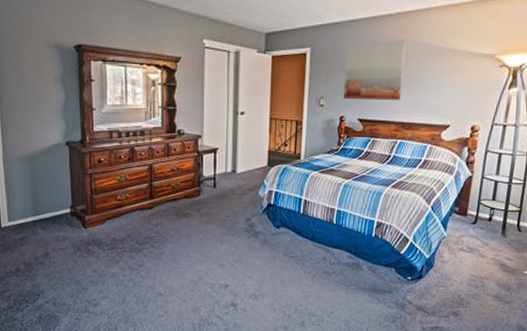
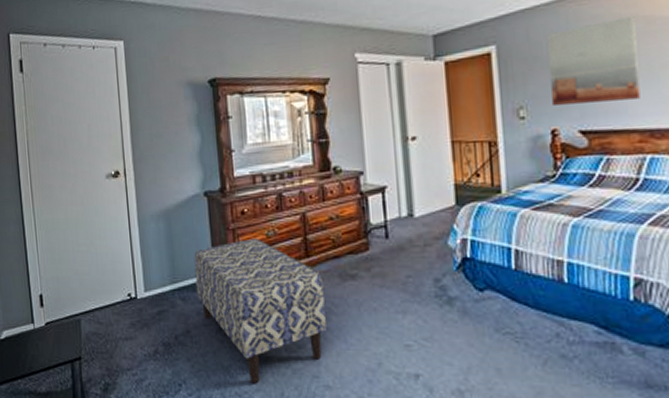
bench: none [54,182,162,293] -> present [194,237,326,384]

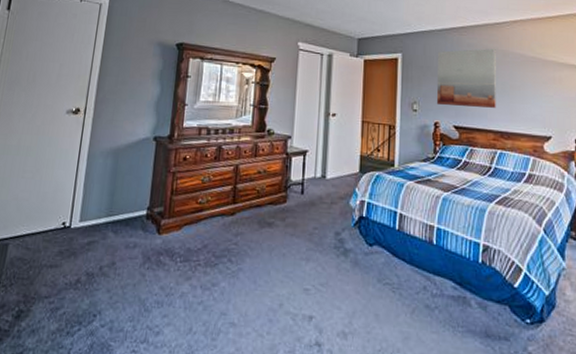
bench: present [194,237,326,384] -> none [128,182,244,318]

